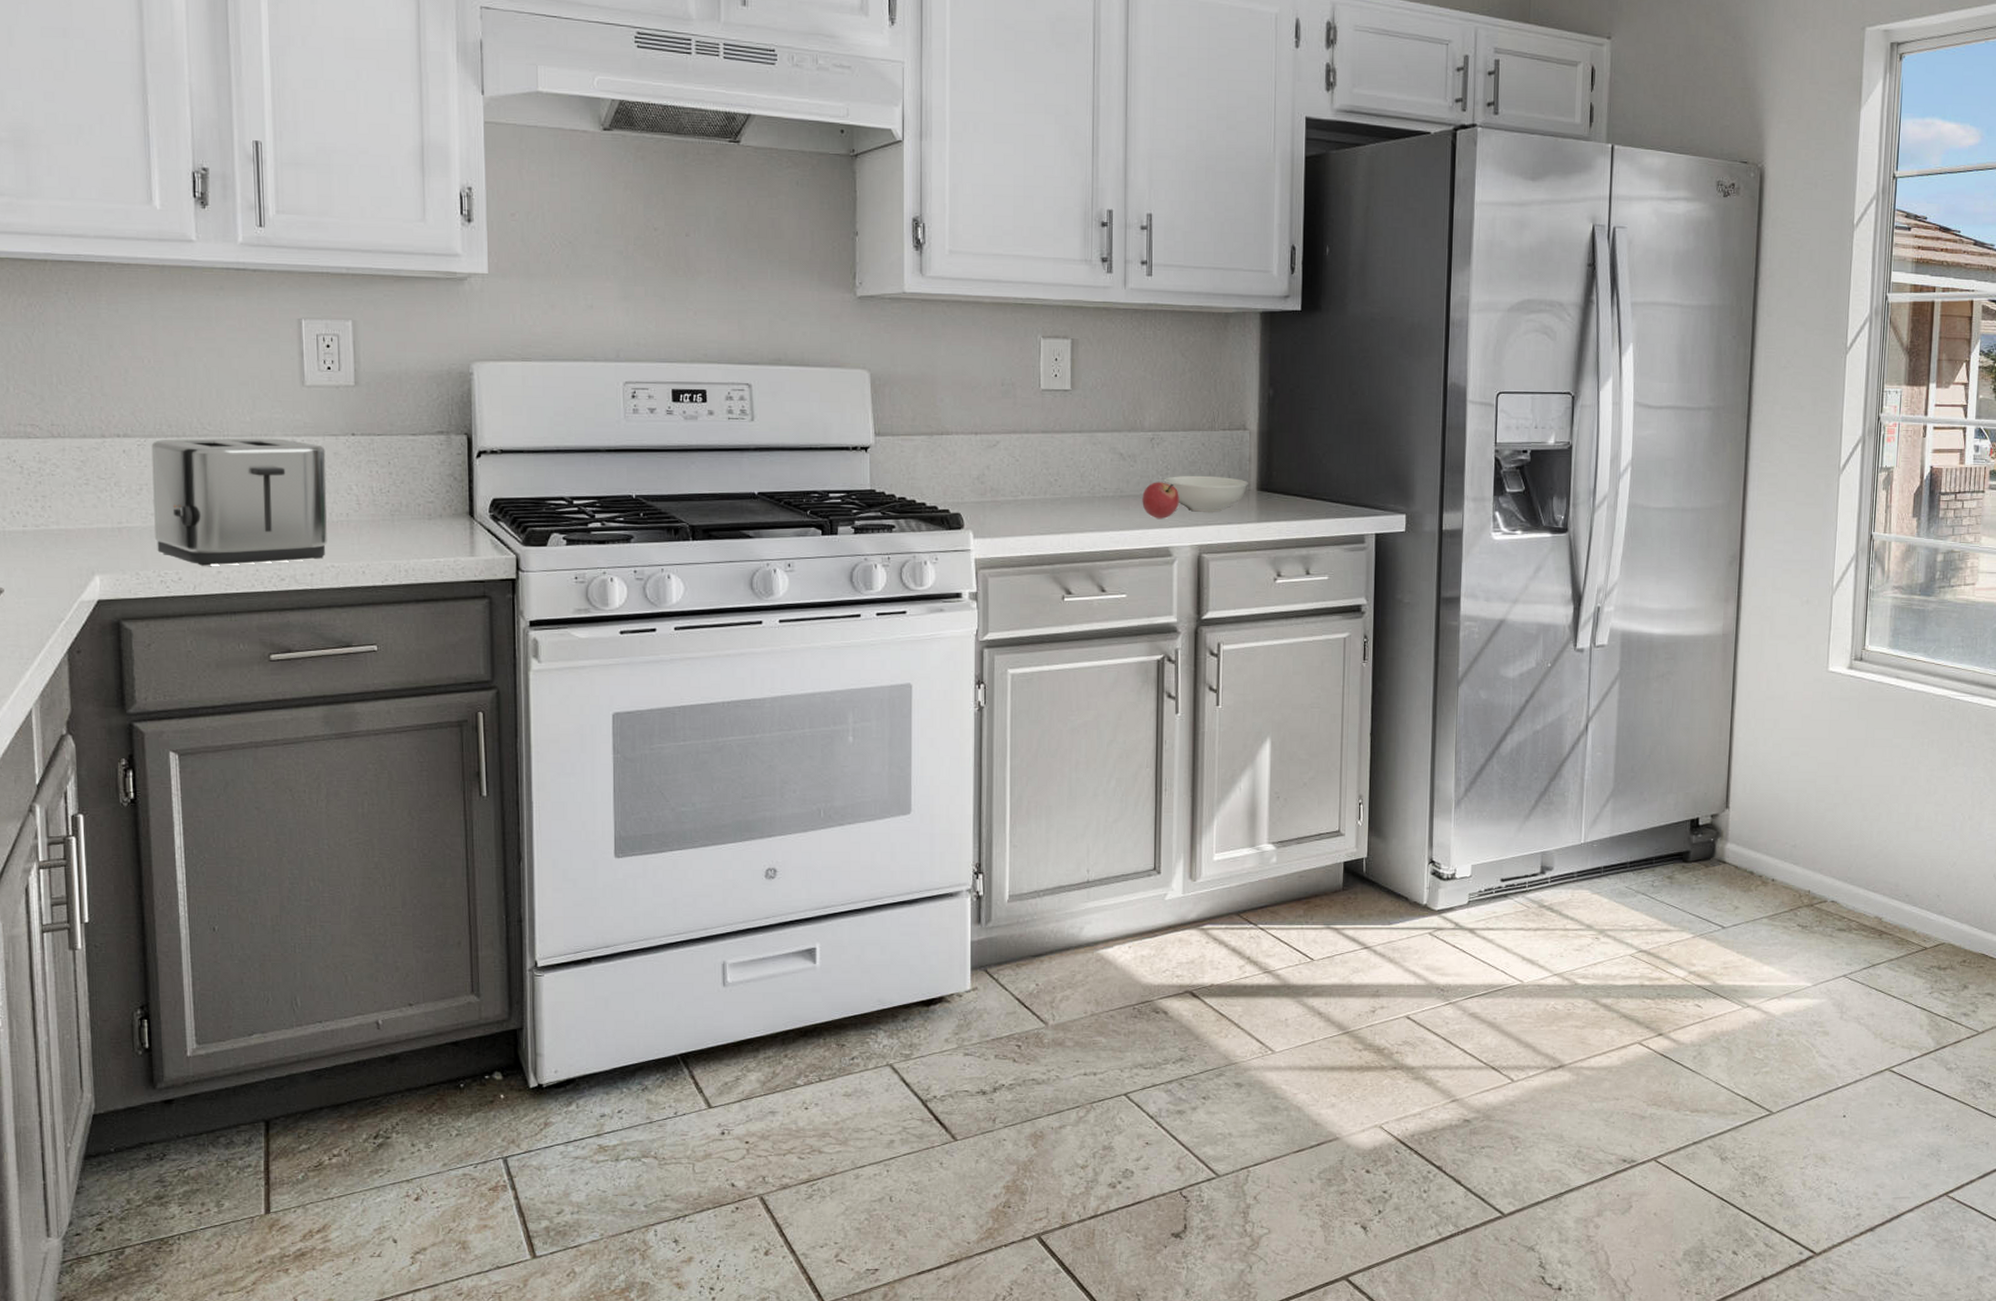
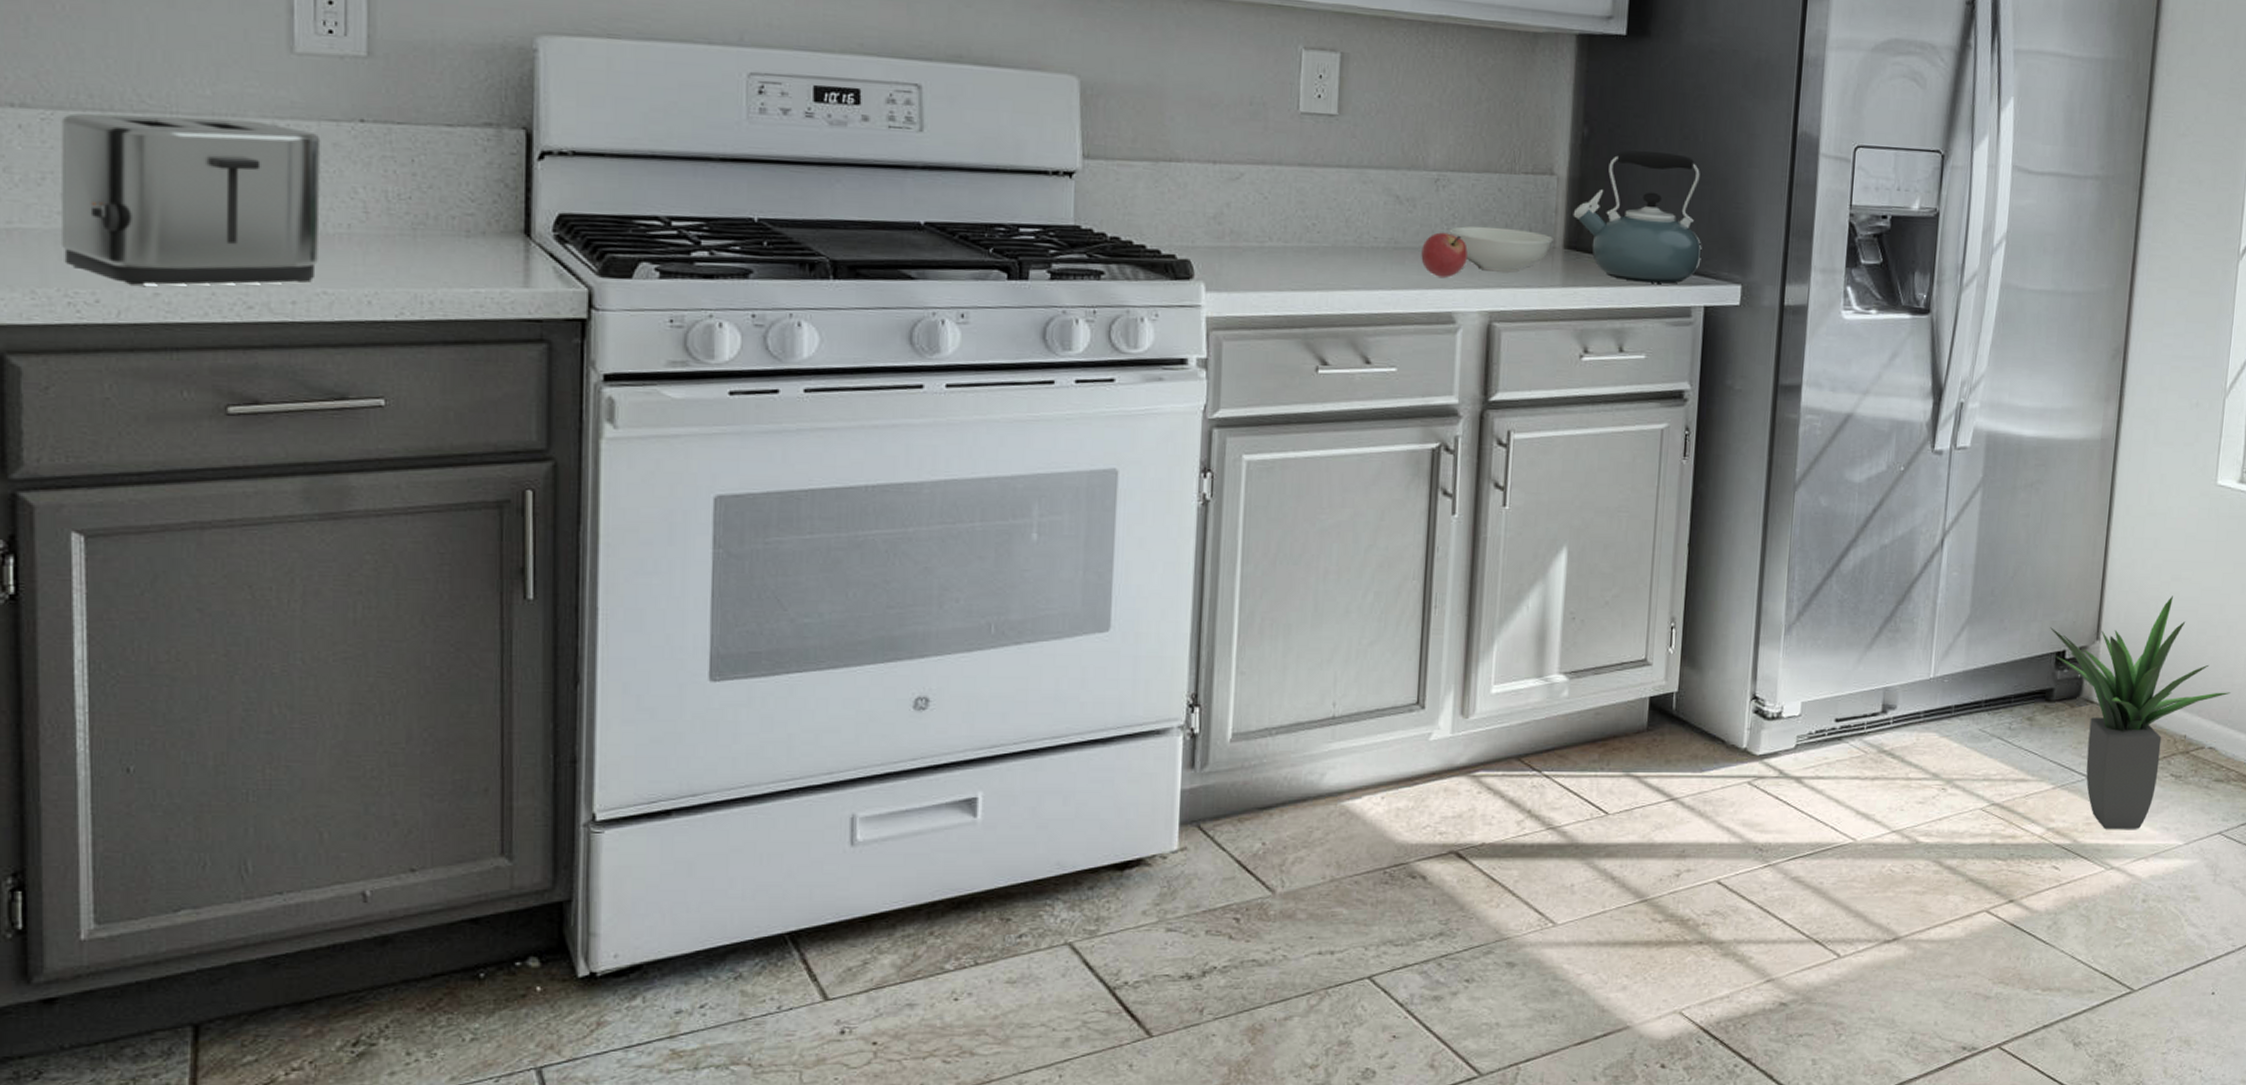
kettle: none [1263,405,1371,516] -> present [1573,150,1702,284]
potted plant: none [1685,769,1849,972] -> present [2050,596,2231,829]

